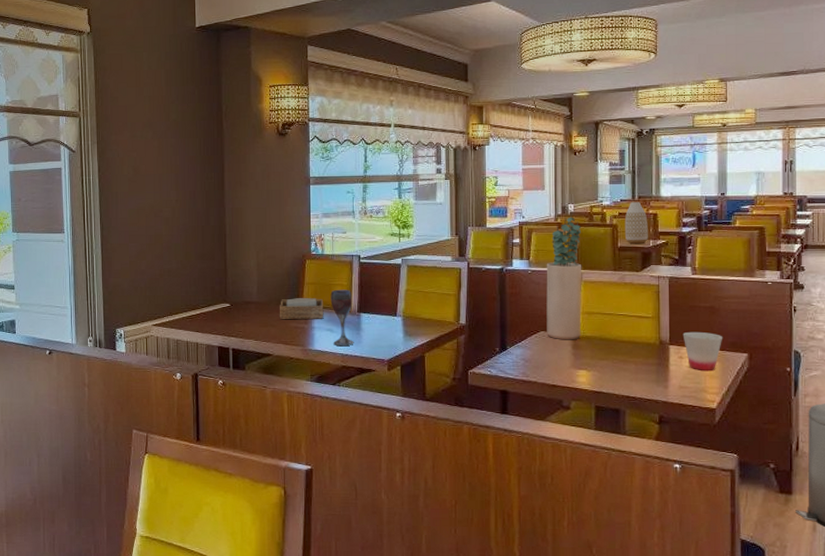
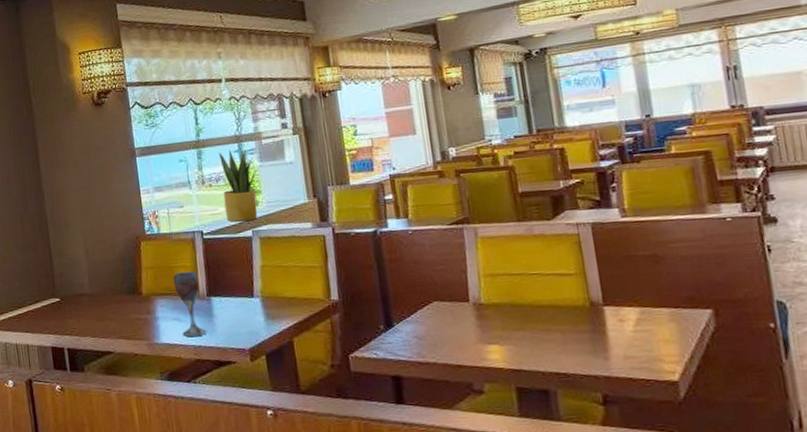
napkin holder: present [279,298,324,320] -> none [116,284,169,312]
planter: none [381,186,413,251] -> present [219,148,259,222]
vase: present [546,211,582,340] -> none [430,156,485,310]
vase: present [624,202,648,245] -> none [522,136,557,188]
cup: present [682,331,723,370] -> none [619,286,675,335]

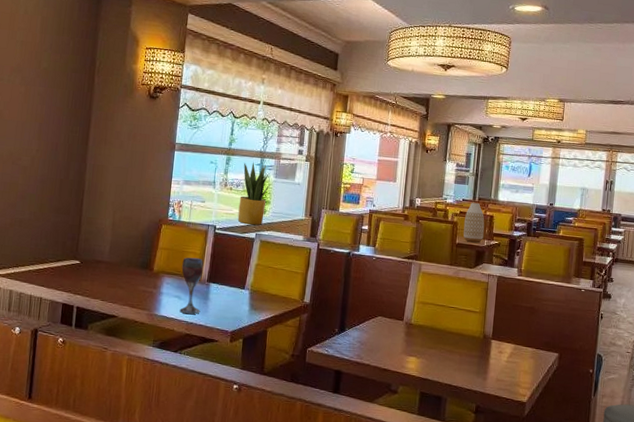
vase: none [522,136,557,188] -> present [463,203,485,243]

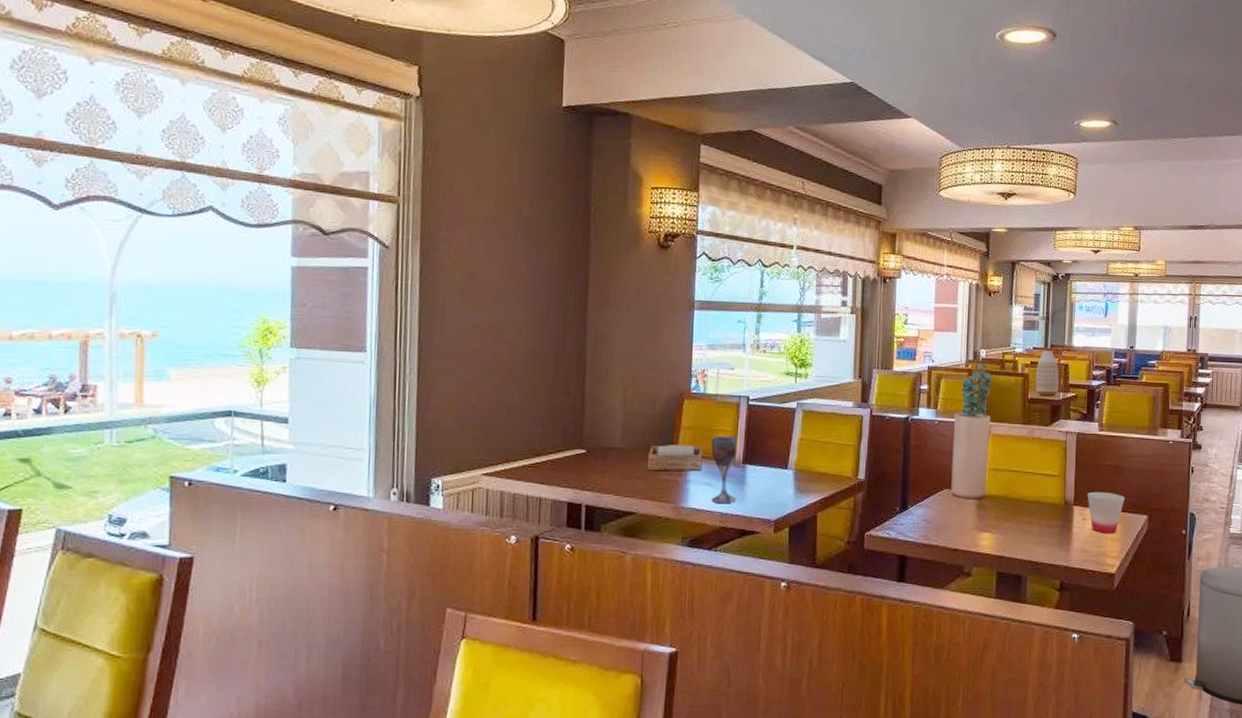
napkin holder: none [128,261,175,285] -> present [647,445,703,471]
planter: present [237,162,273,225] -> none [774,318,814,393]
vase: none [383,205,426,327] -> present [951,357,993,499]
cup: none [504,328,539,367] -> present [1087,491,1126,533]

